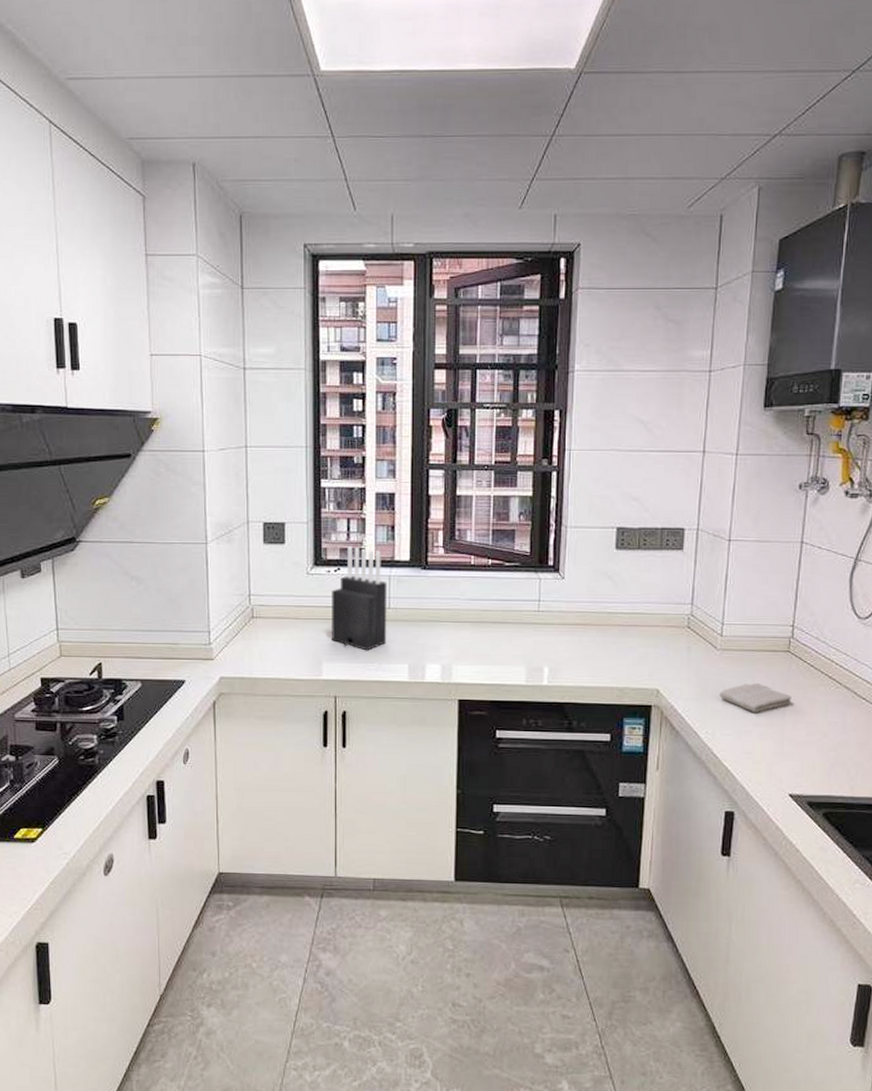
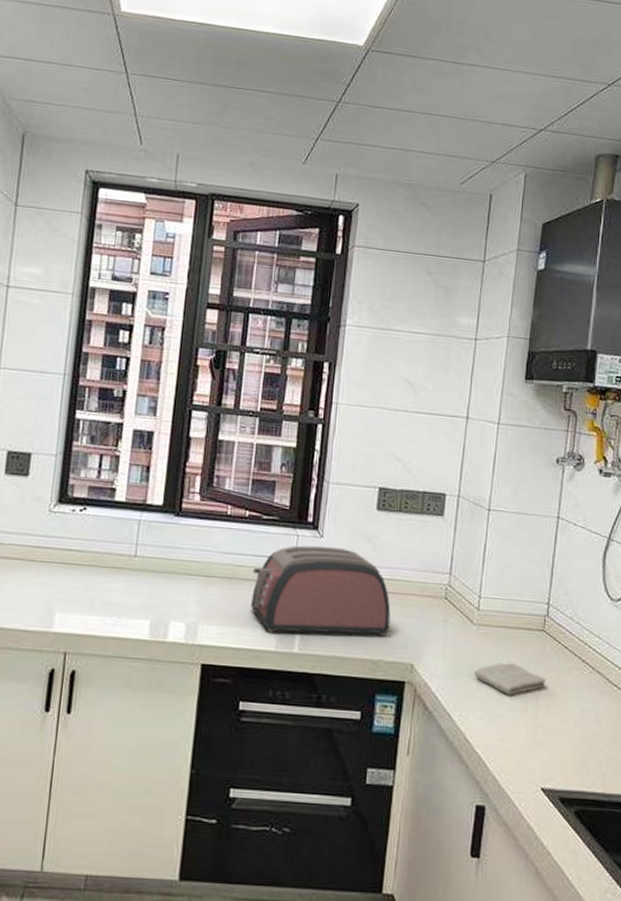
knife block: present [332,546,387,651] -> none [68,485,136,603]
toaster: none [499,587,634,669] -> present [251,545,391,637]

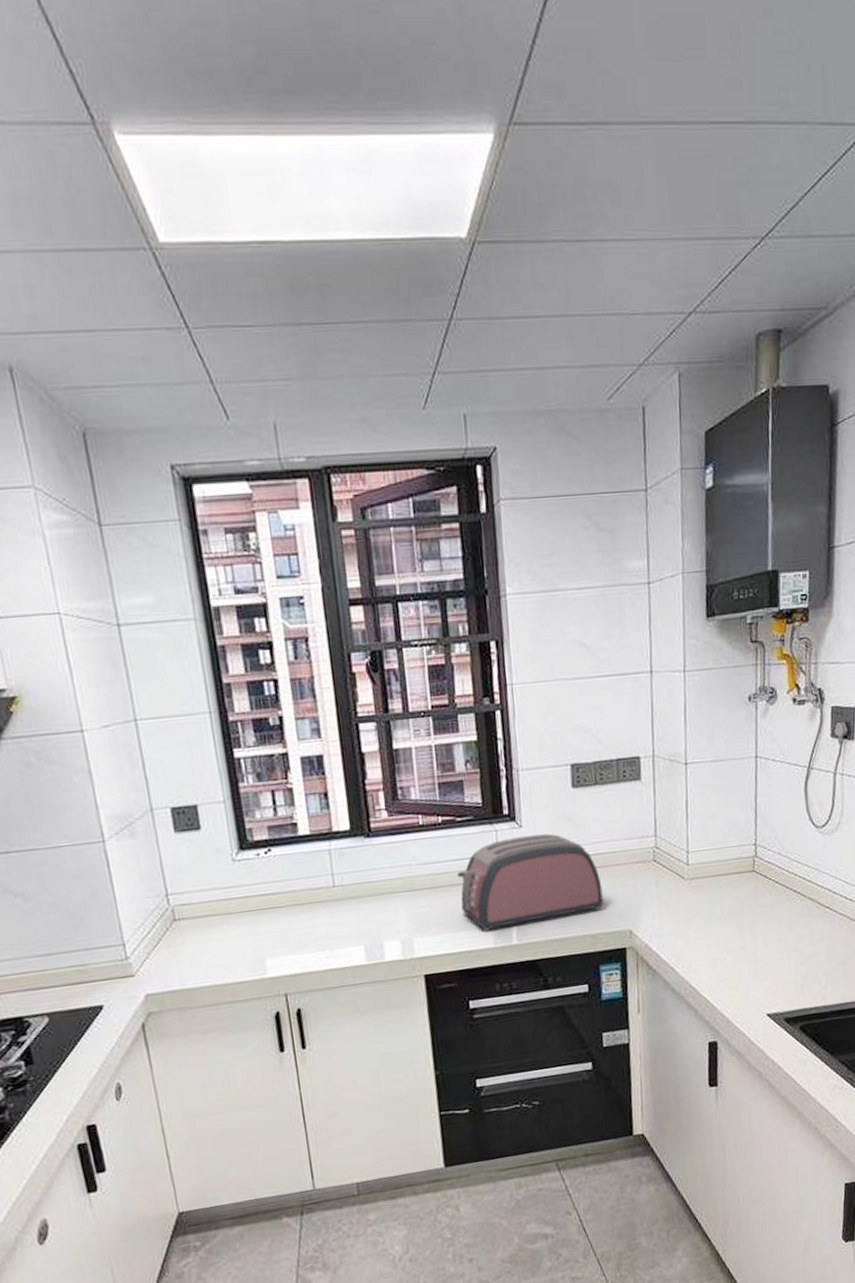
washcloth: present [474,662,547,695] -> none [691,907,762,938]

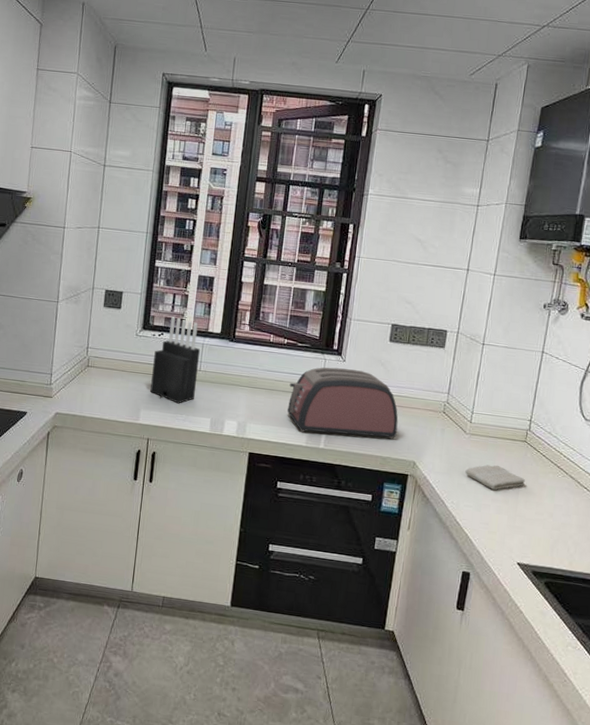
knife block: none [265,822,335,938] -> present [150,316,201,404]
washcloth: none [691,907,762,938] -> present [465,464,526,490]

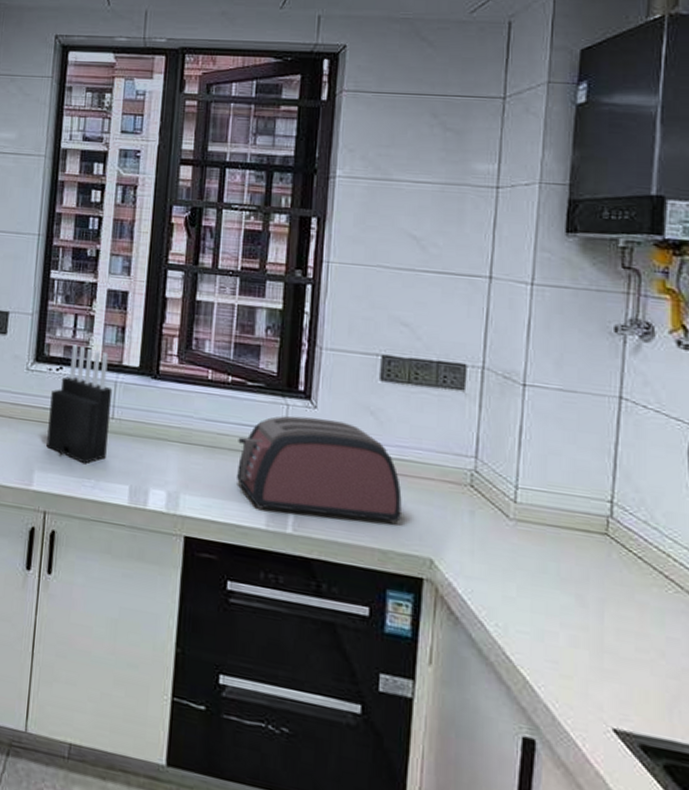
washcloth: present [465,464,526,490] -> none [513,568,614,609]

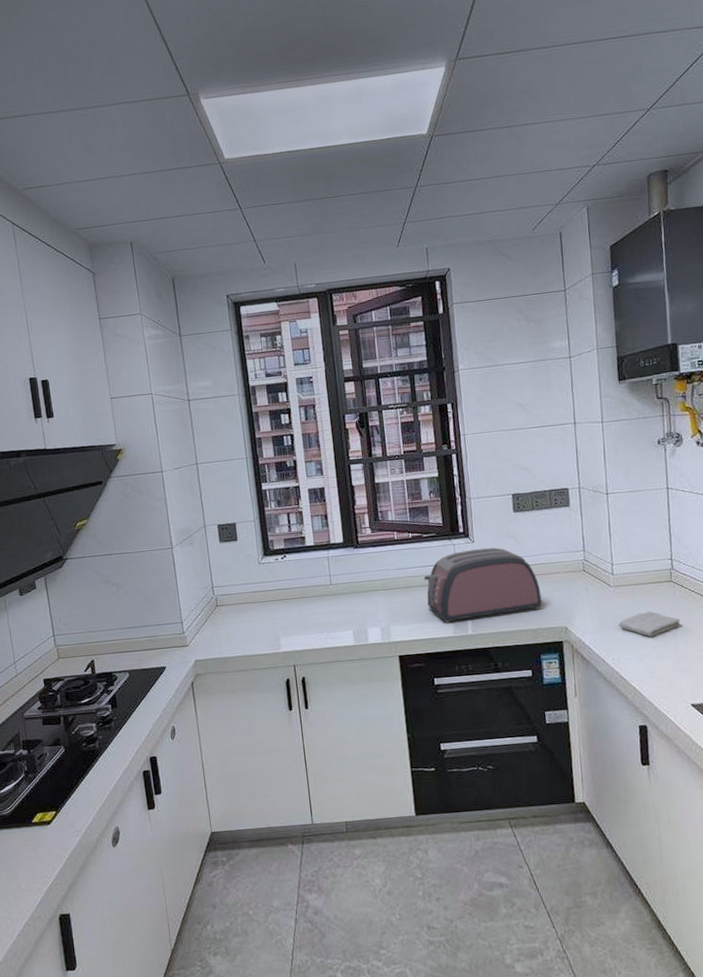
knife block: present [46,344,113,464] -> none [281,536,332,623]
washcloth: none [513,568,614,609] -> present [618,611,681,637]

